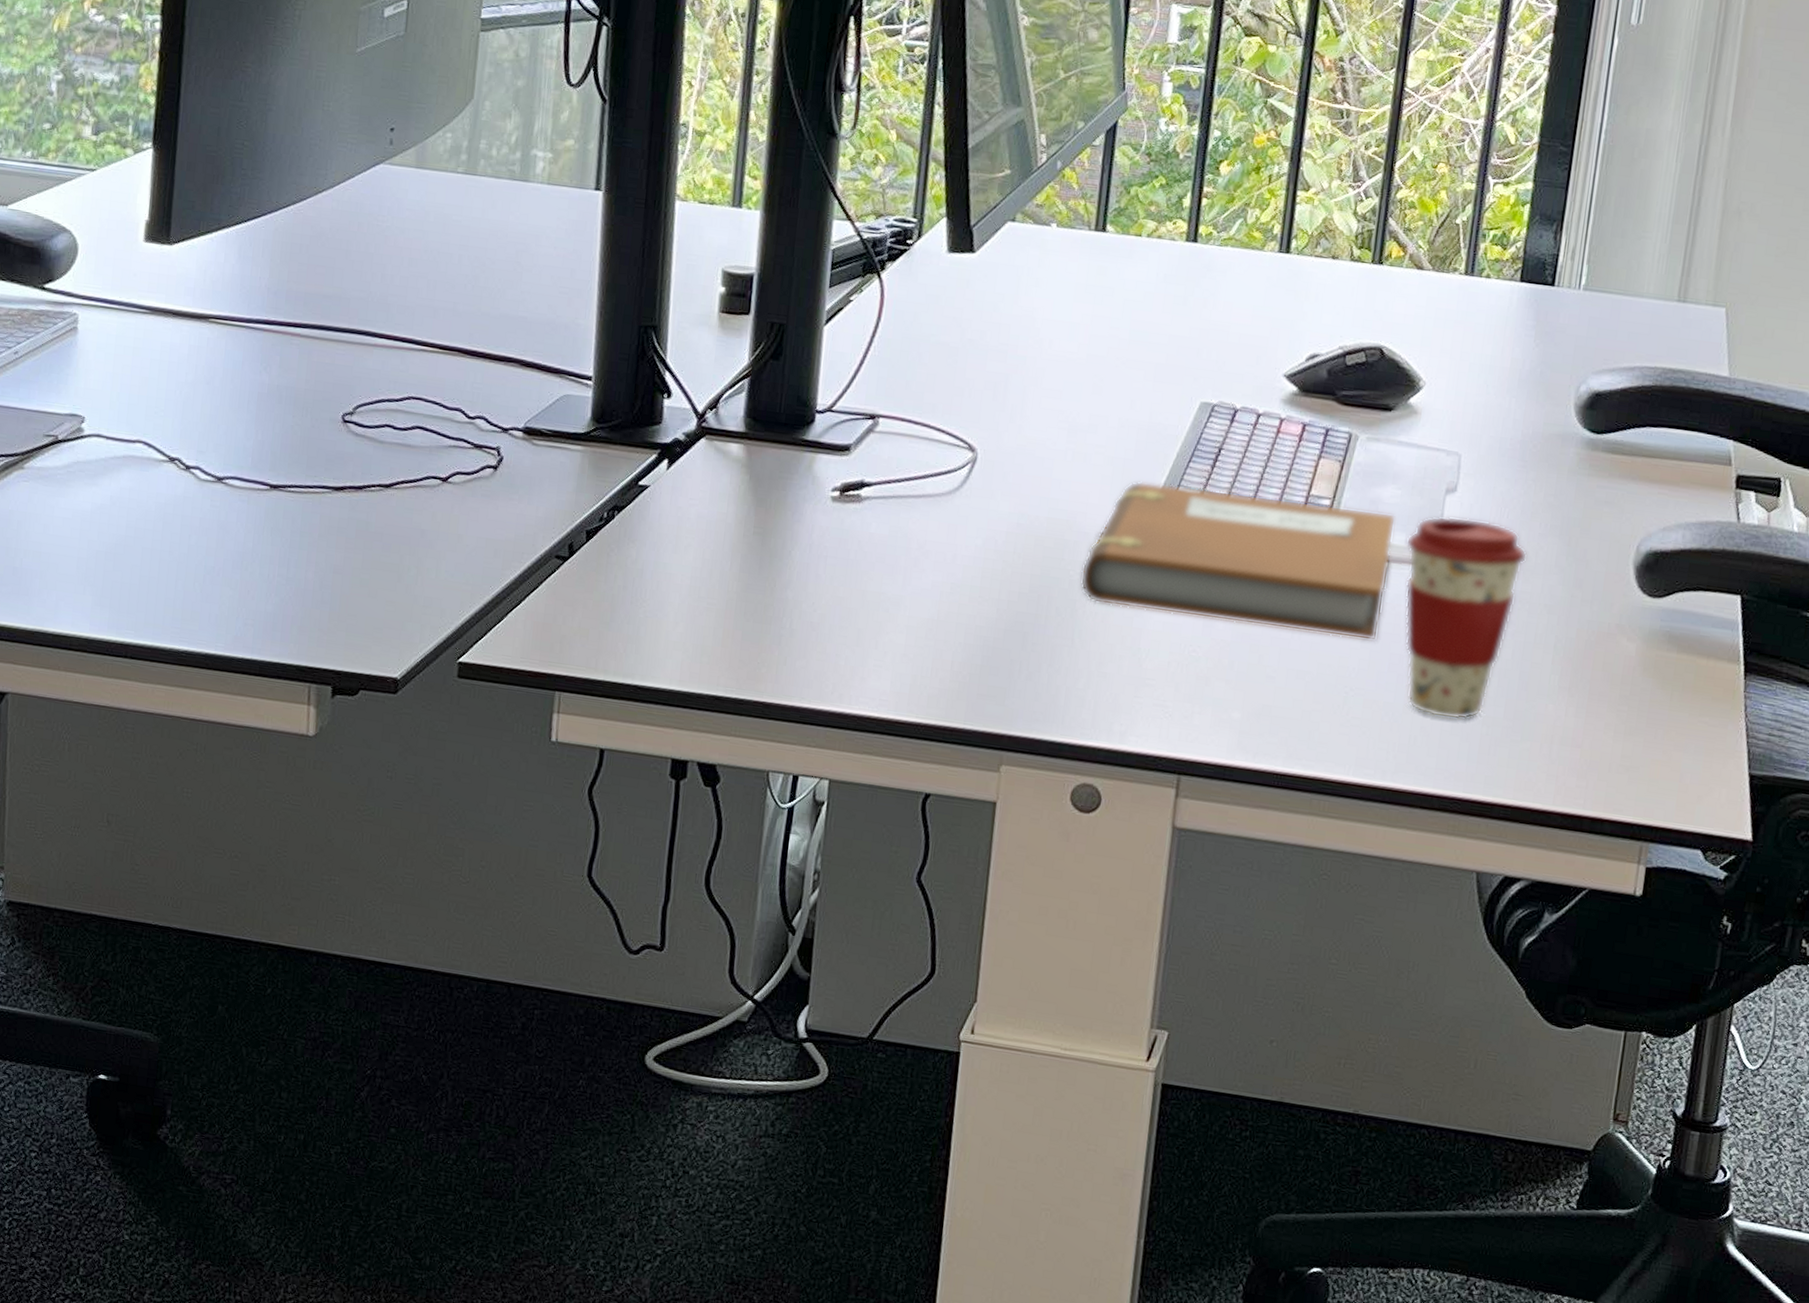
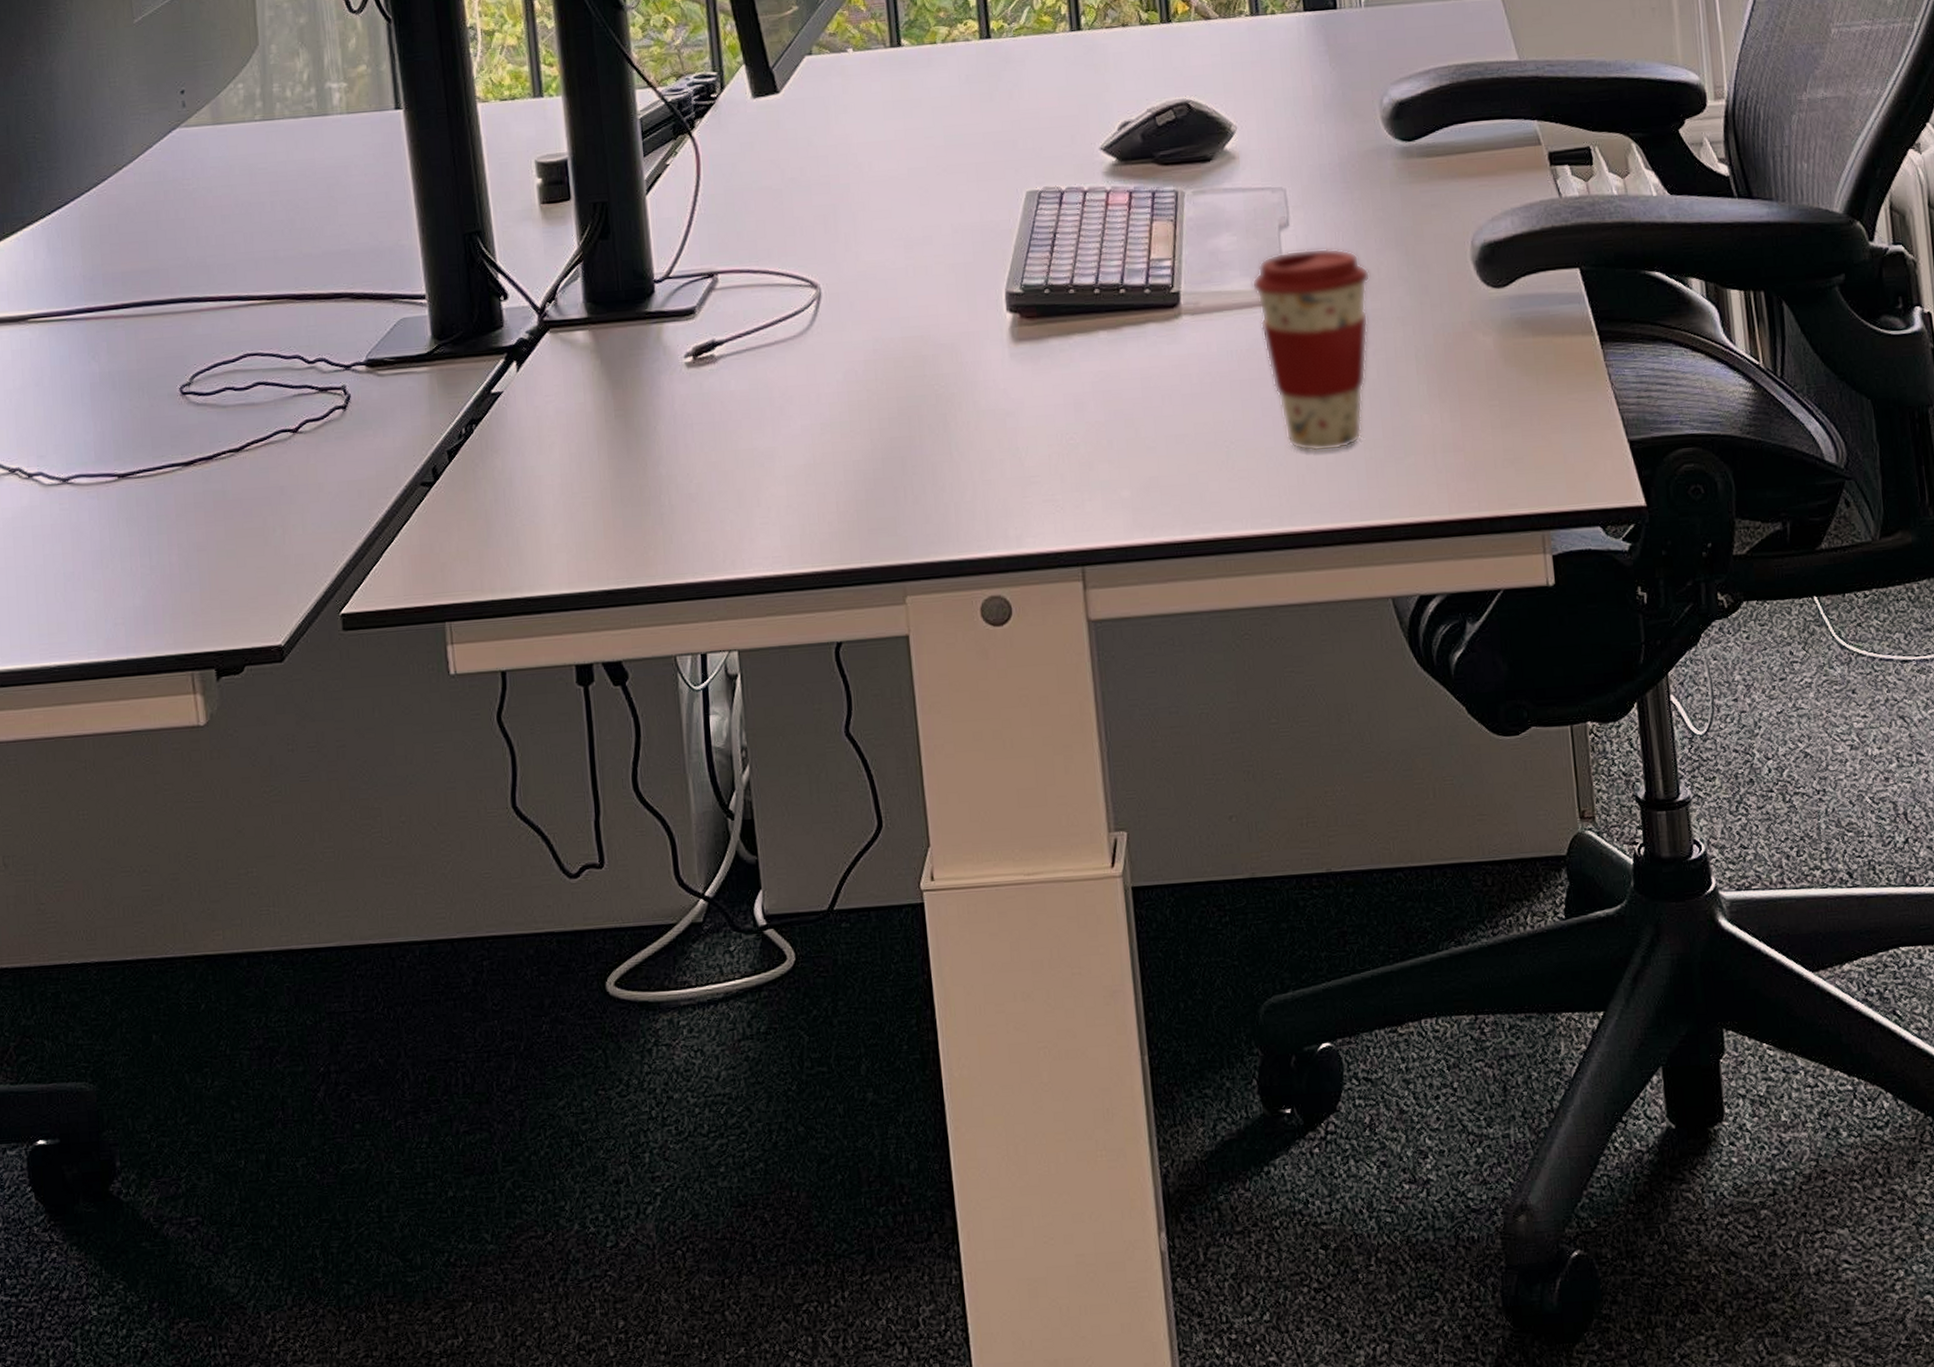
notebook: present [1080,481,1396,642] -> none [945,260,1246,413]

